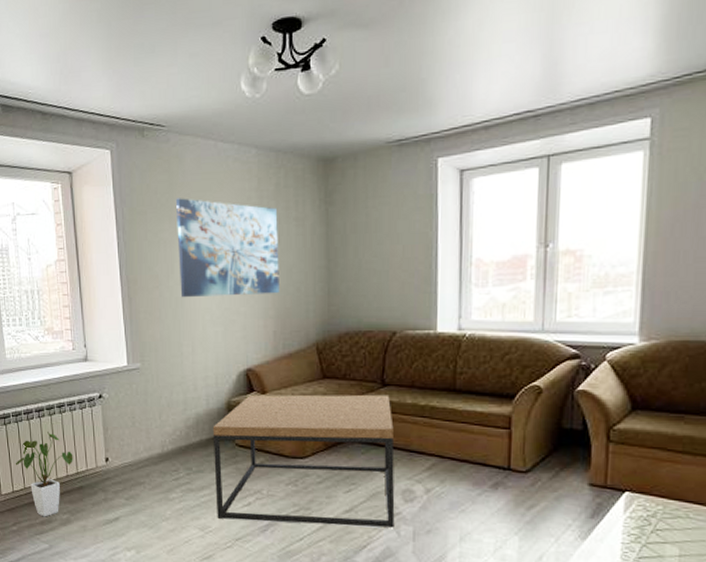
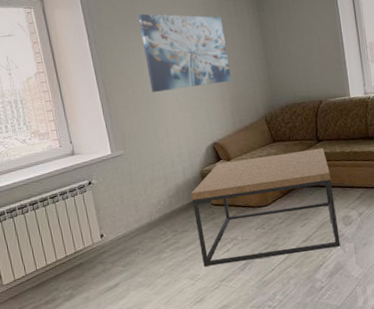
house plant: present [15,432,73,517] -> none [14,221,71,297]

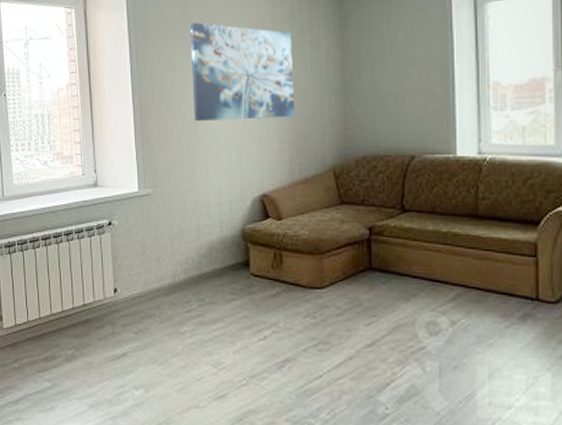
coffee table: present [191,148,341,267] -> none [226,221,419,364]

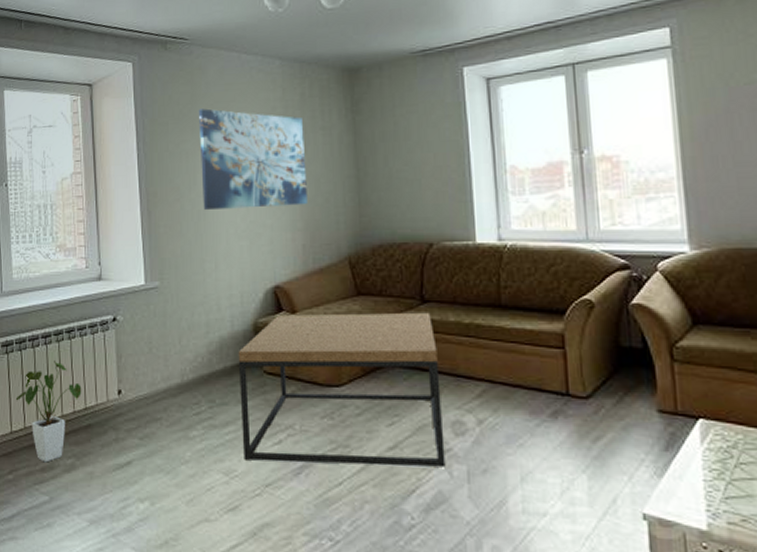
house plant: none [18,261,80,353] -> present [15,361,82,463]
coffee table: none [226,221,419,364] -> present [238,312,446,467]

